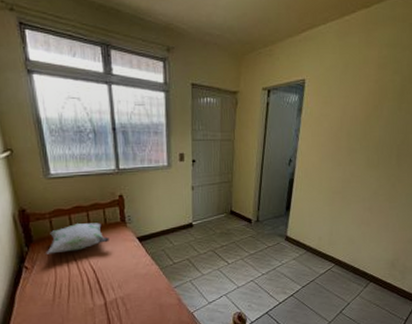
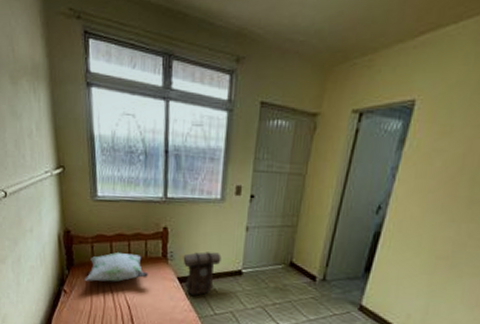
backpack: none [140,211,174,251] -> present [183,252,222,296]

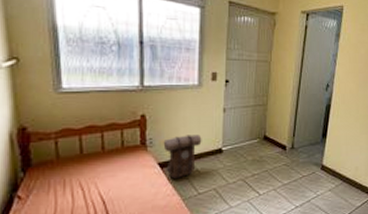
decorative pillow: present [84,252,148,282] -> none [46,145,125,181]

